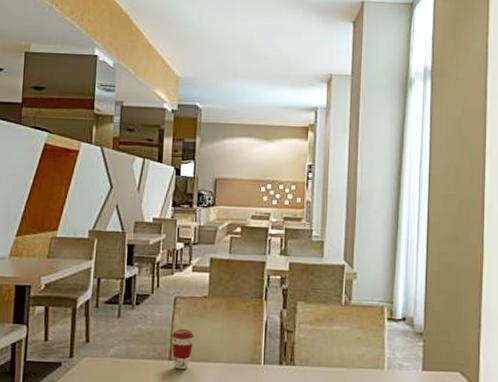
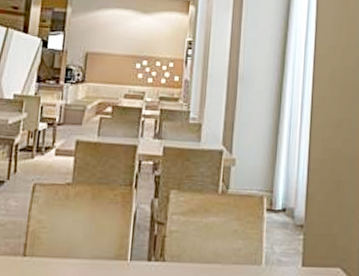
coffee cup: present [171,328,194,370] -> none [27,220,54,267]

